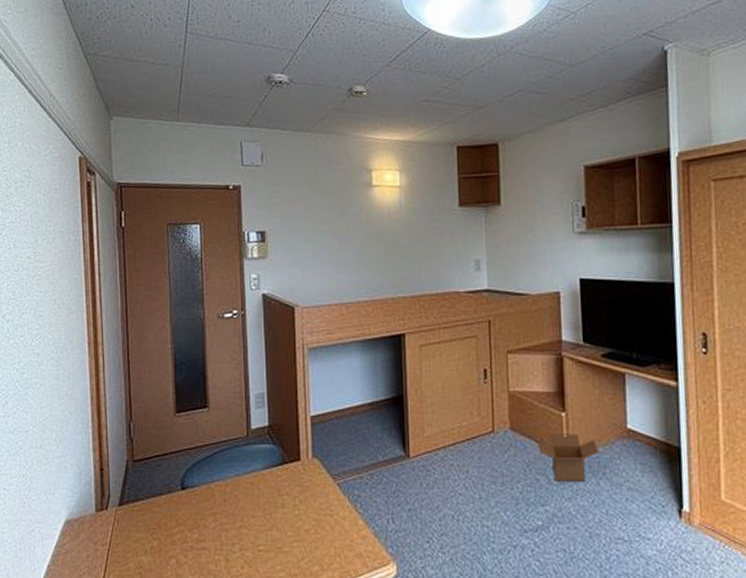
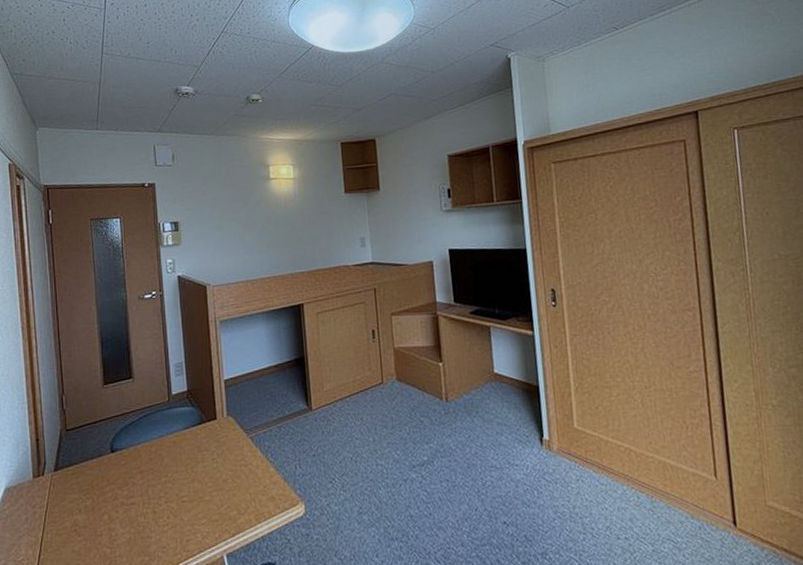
cardboard box: present [538,434,599,481] -> none [420,380,472,422]

